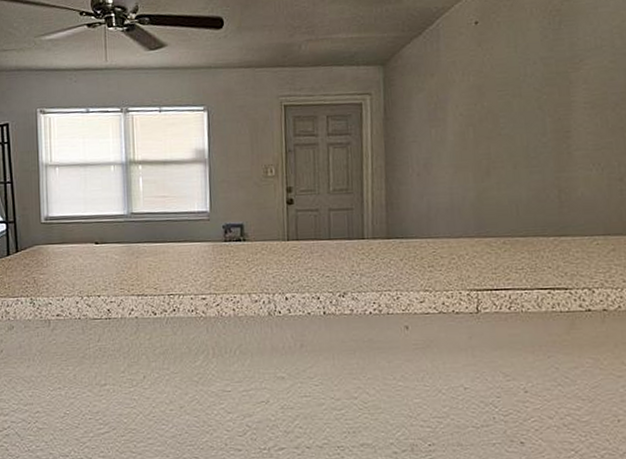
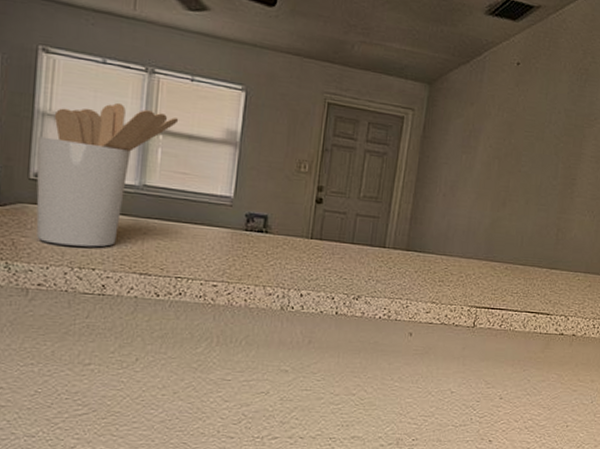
utensil holder: none [43,143,154,278] -> present [36,102,179,247]

